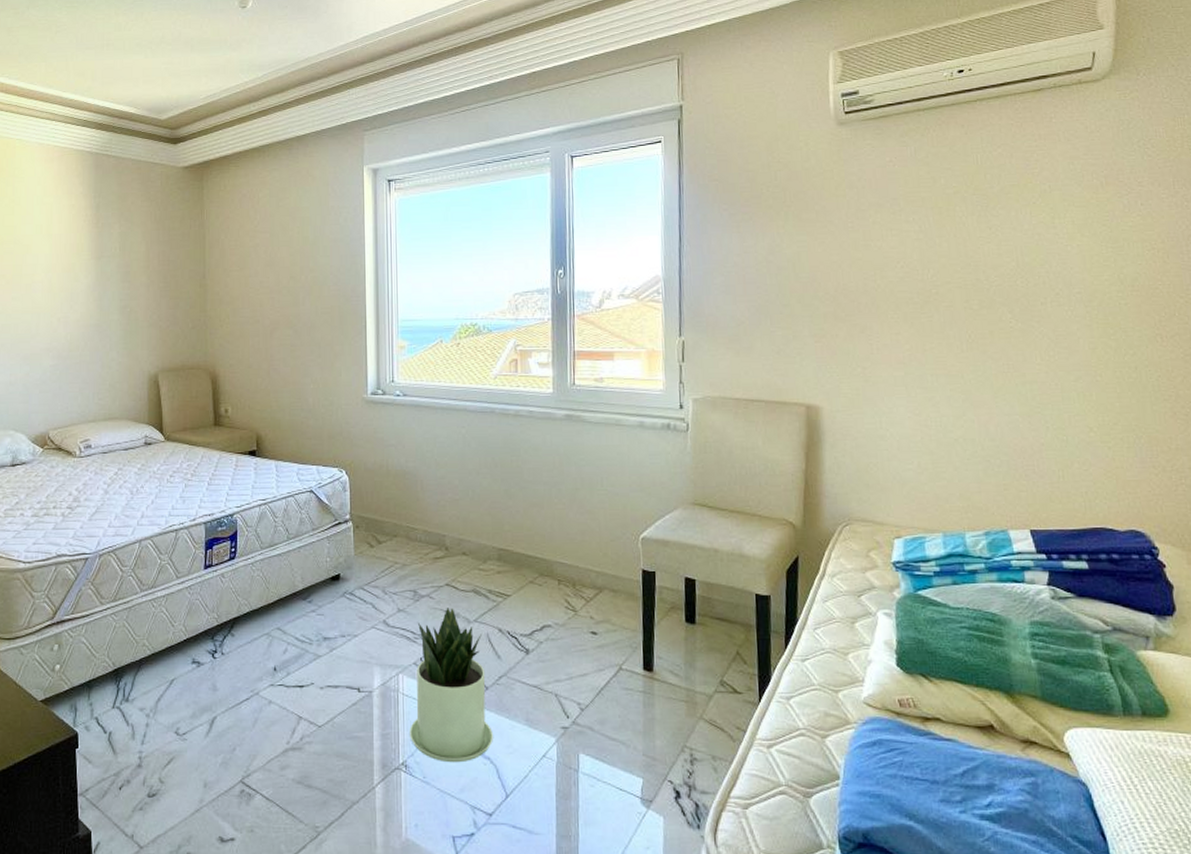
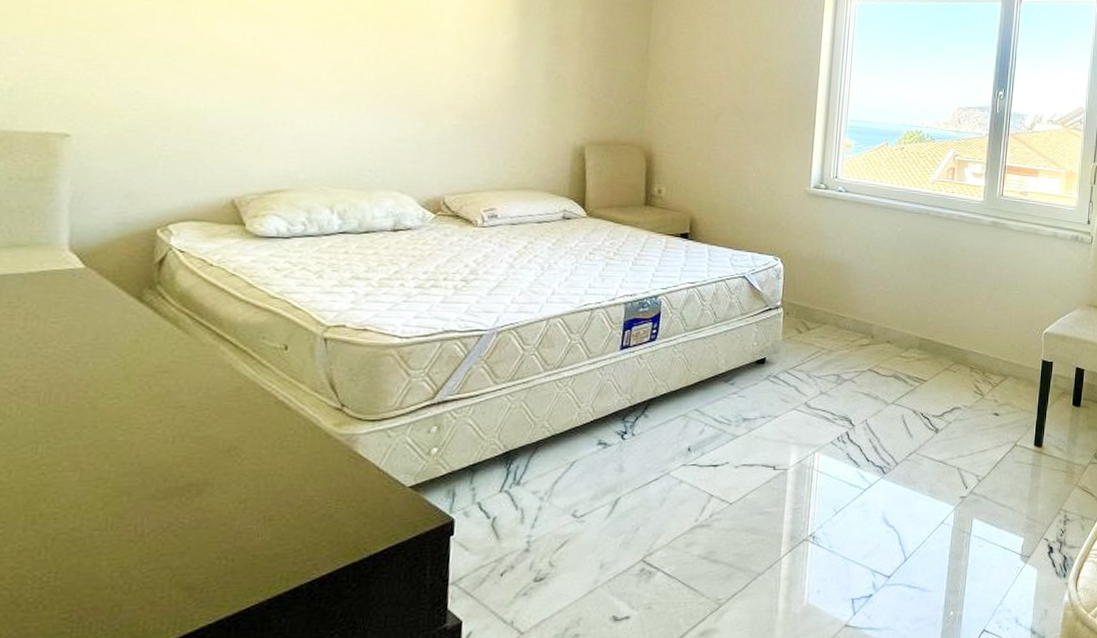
planter: present [410,608,493,763] -> none [820,391,899,532]

